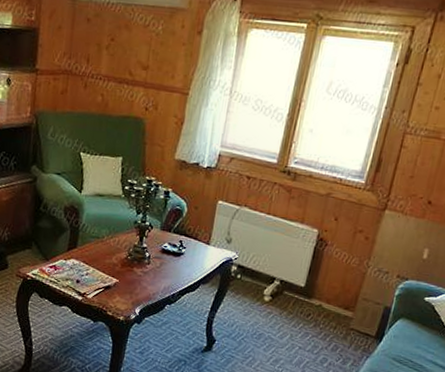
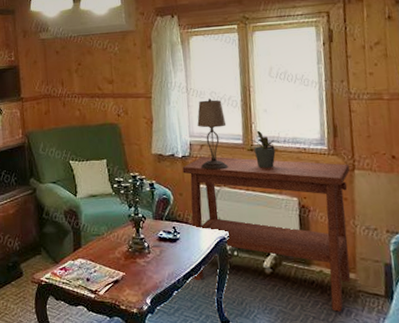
side table: none [189,170,381,346] -> present [182,156,351,312]
table lamp: none [224,107,266,189] -> present [197,99,228,170]
potted plant: none [285,151,316,194] -> present [249,130,279,168]

